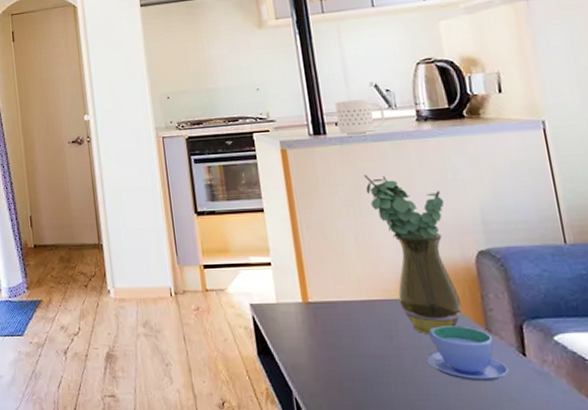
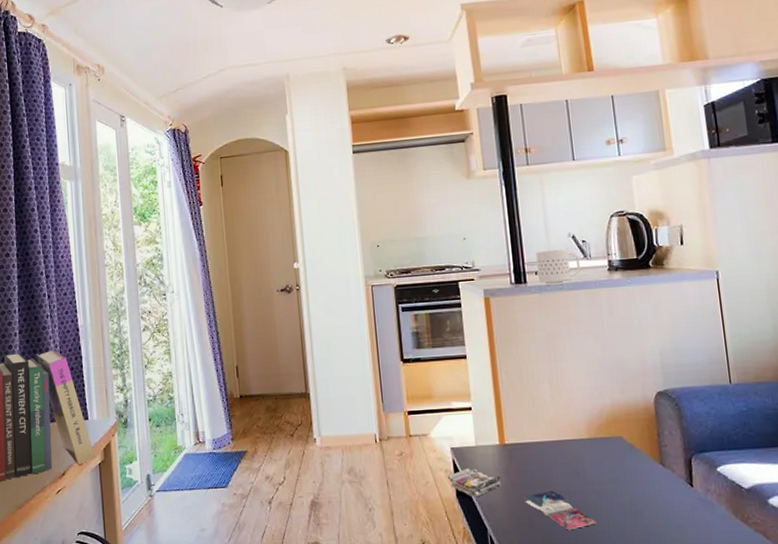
magazine: none [247,325,415,397] -> present [447,468,597,531]
vase: present [364,174,462,335] -> none [559,322,641,471]
cup: present [426,326,509,382] -> none [608,461,678,512]

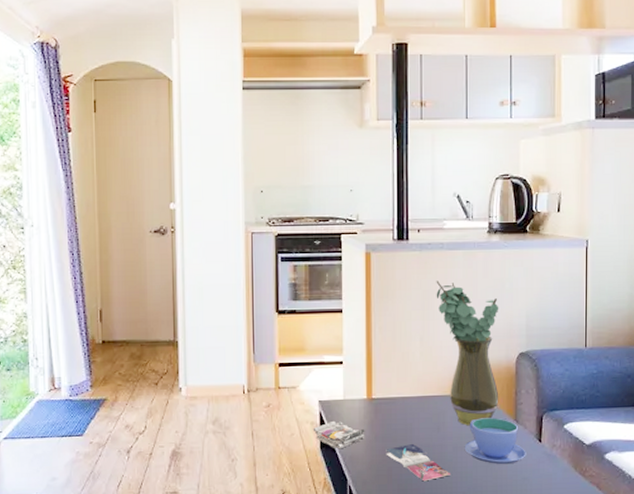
mug: present [536,248,580,283] -> none [420,208,461,241]
vase: none [559,322,641,471] -> present [436,280,499,426]
cup: none [608,461,678,512] -> present [464,417,526,465]

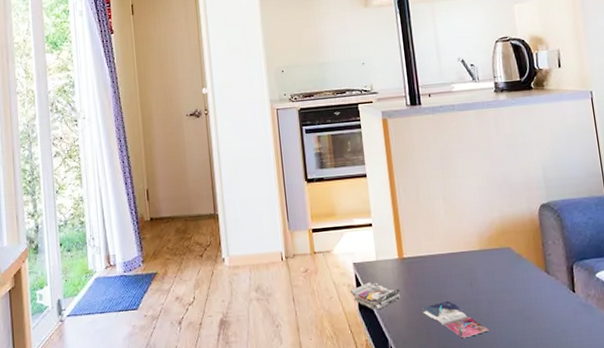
vase: present [436,280,499,426] -> none [451,140,528,280]
cup: present [464,417,526,465] -> none [498,270,562,318]

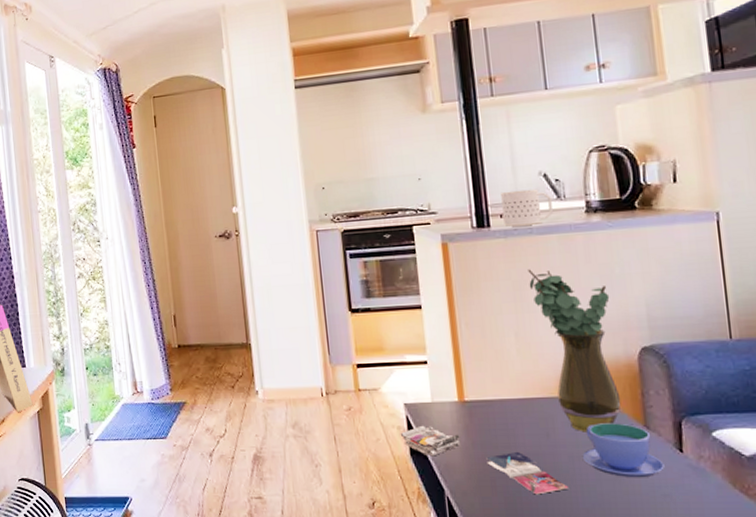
mug: none [429,72,470,104] -> present [501,188,553,227]
vase: none [451,140,528,280] -> present [527,269,622,432]
cup: none [498,270,562,318] -> present [582,423,665,478]

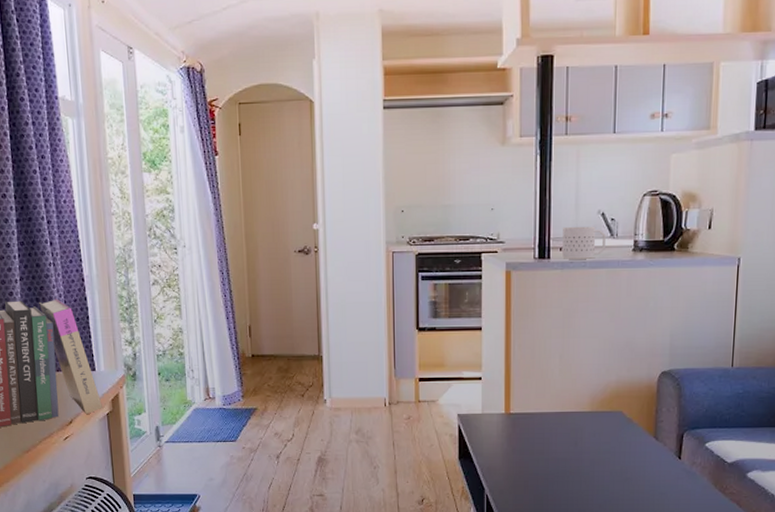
magazine: present [400,425,569,495] -> none [451,433,588,493]
vase: present [527,269,622,432] -> none [577,299,642,442]
cup: present [582,423,665,478] -> none [601,434,665,480]

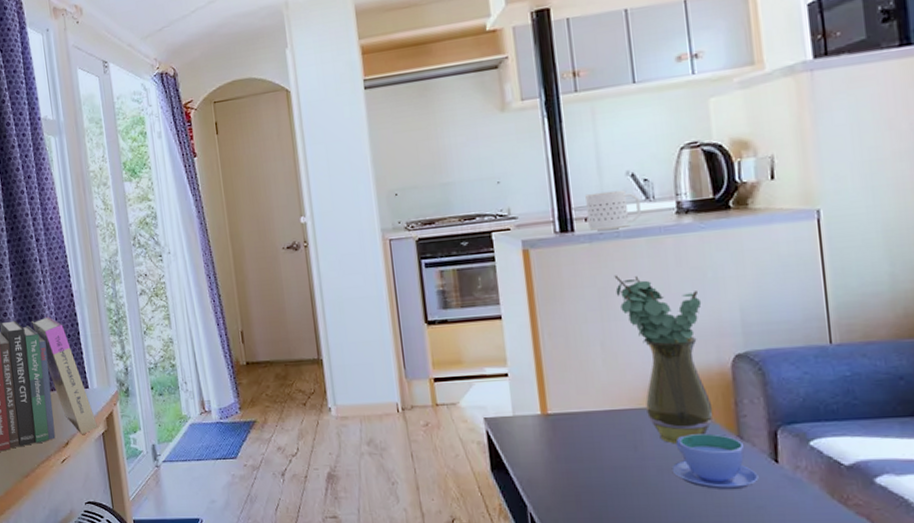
vase: none [577,299,642,442] -> present [614,275,714,444]
cup: none [601,434,665,480] -> present [671,433,759,490]

